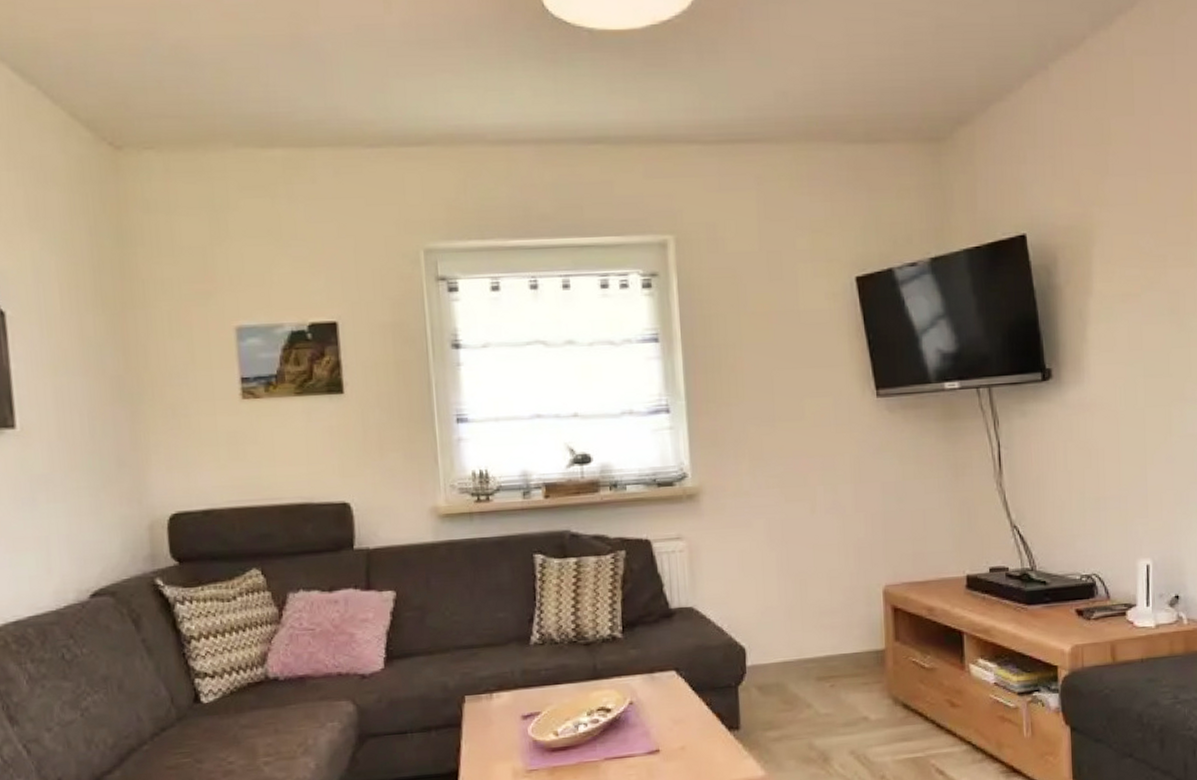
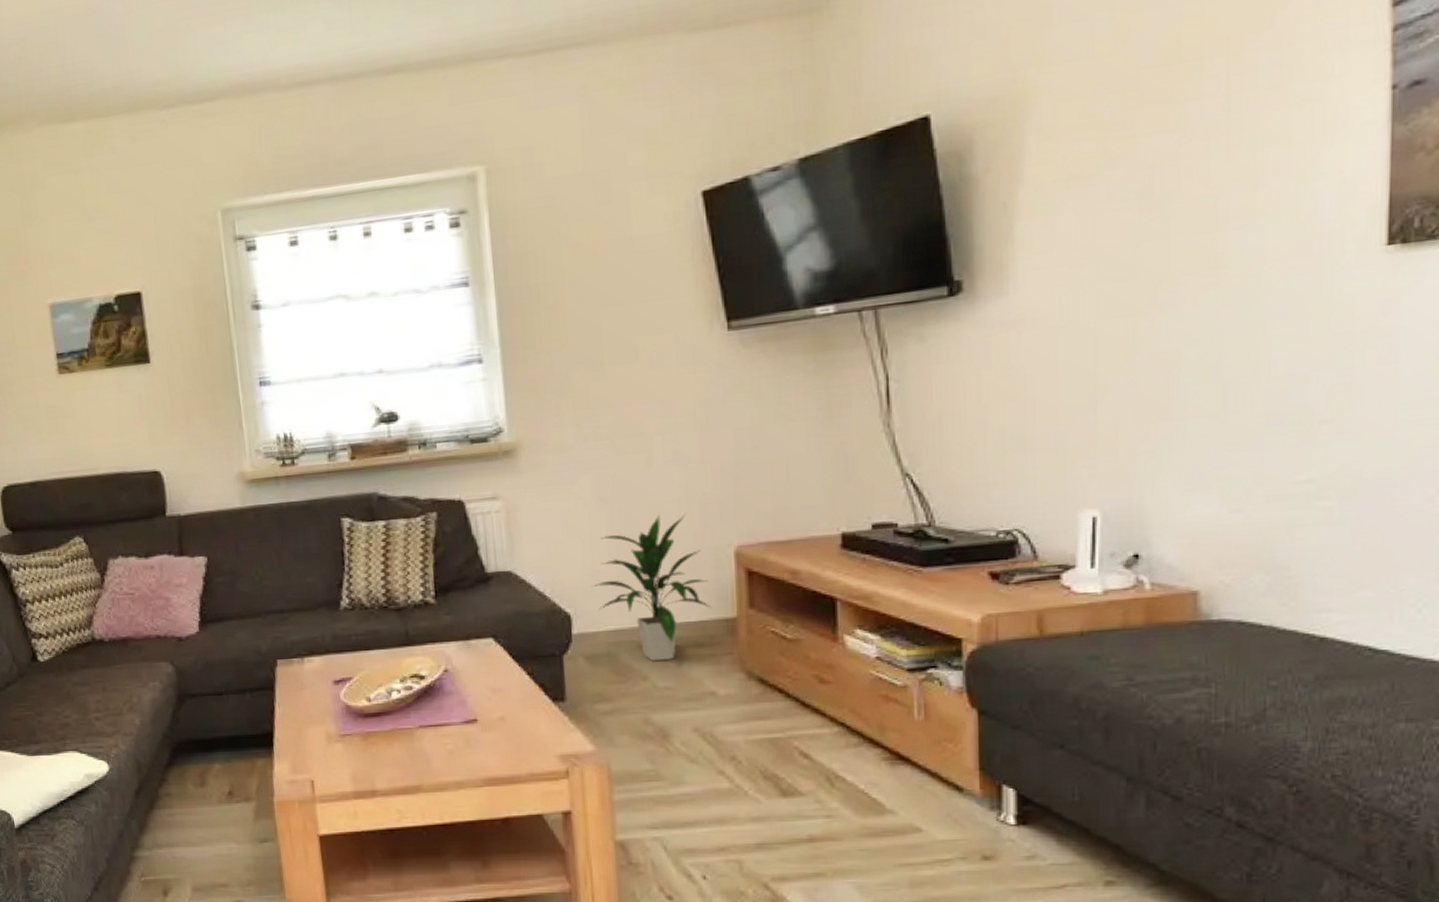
indoor plant: none [766,557,865,690] -> present [594,514,712,661]

